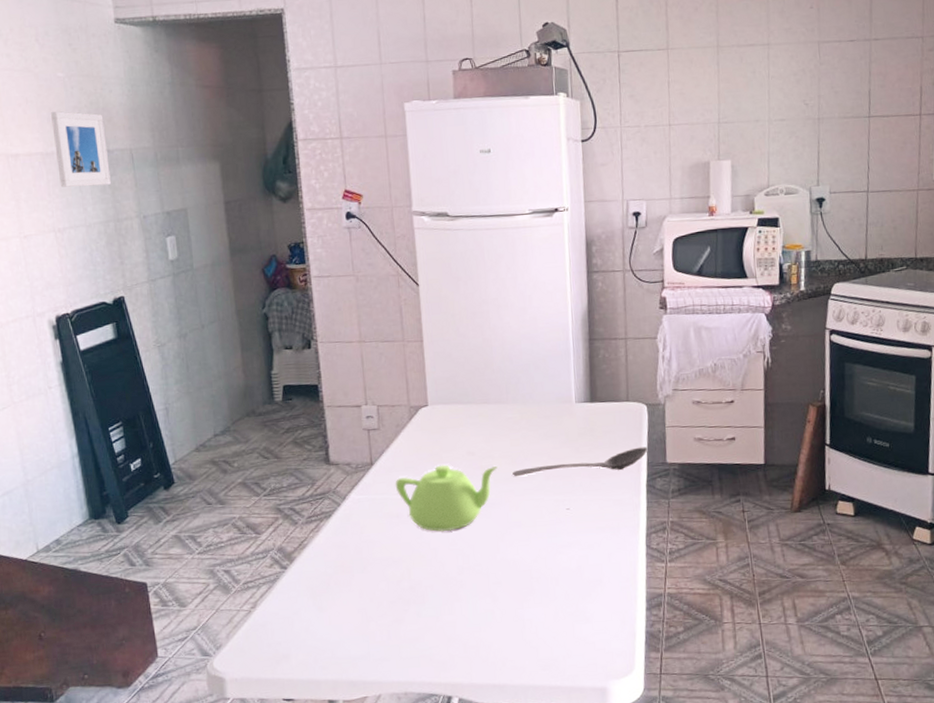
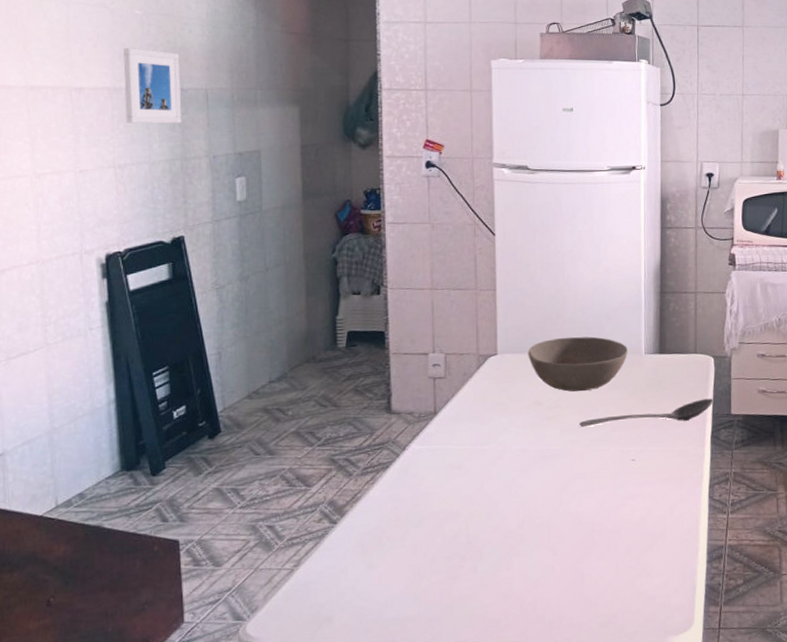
teapot: present [395,464,497,532] -> none [458,414,564,484]
bowl: none [458,386,558,442] -> present [528,336,628,392]

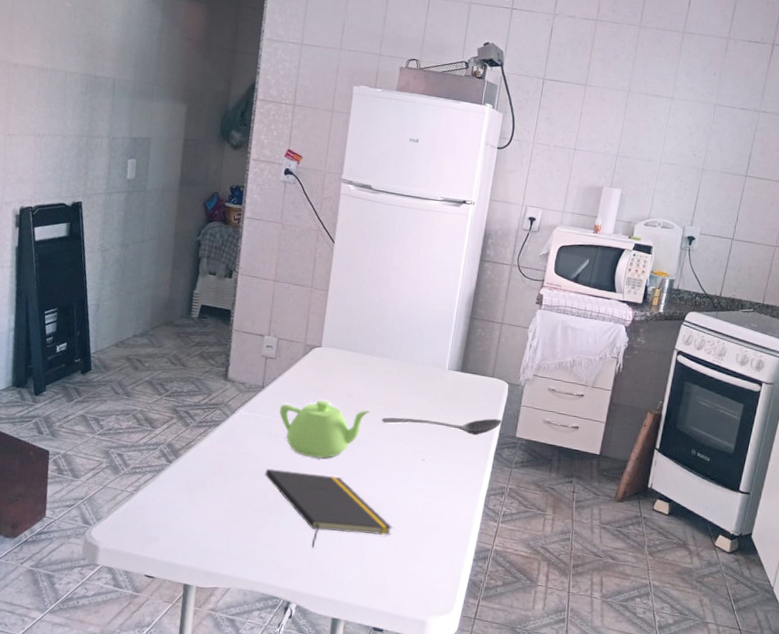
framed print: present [123,47,182,124] -> none [48,34,97,105]
notepad: none [452,499,611,588] -> present [265,468,393,548]
teapot: none [458,414,564,484] -> present [279,400,370,459]
bowl: present [528,336,628,392] -> none [347,342,434,393]

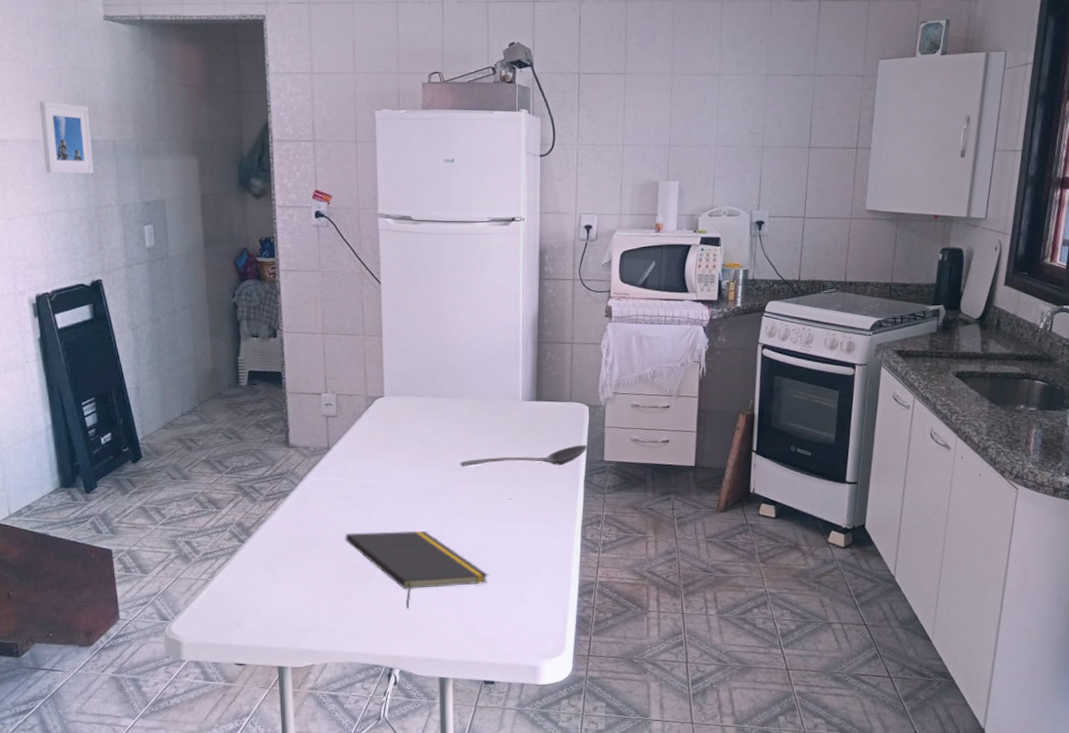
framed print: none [48,34,97,105] -> present [39,100,94,174]
teapot: present [279,400,370,459] -> none [349,452,446,515]

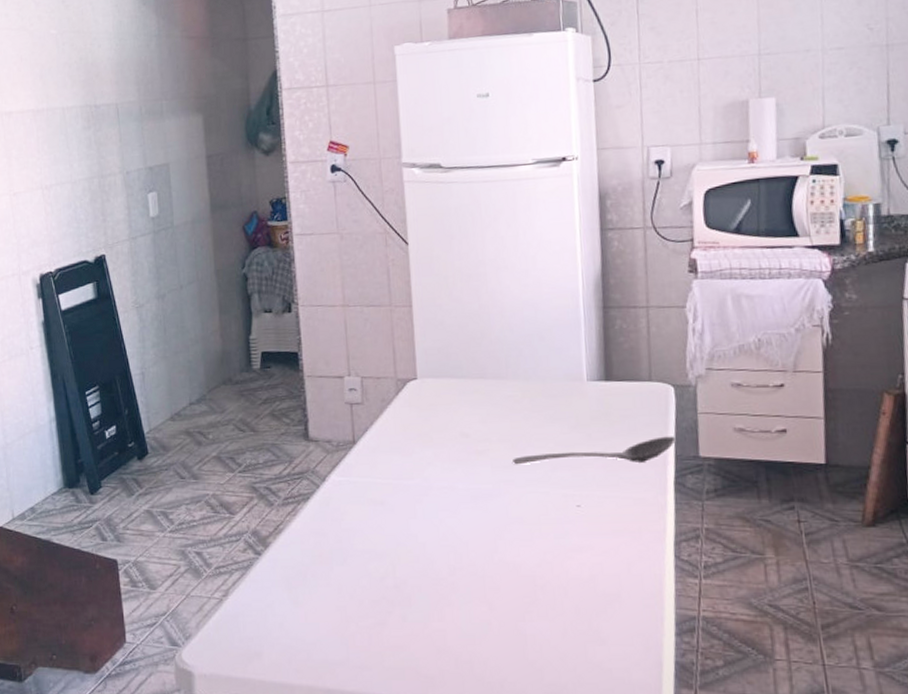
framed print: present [39,100,94,174] -> none [43,68,97,144]
notepad: present [345,530,489,608] -> none [376,544,556,643]

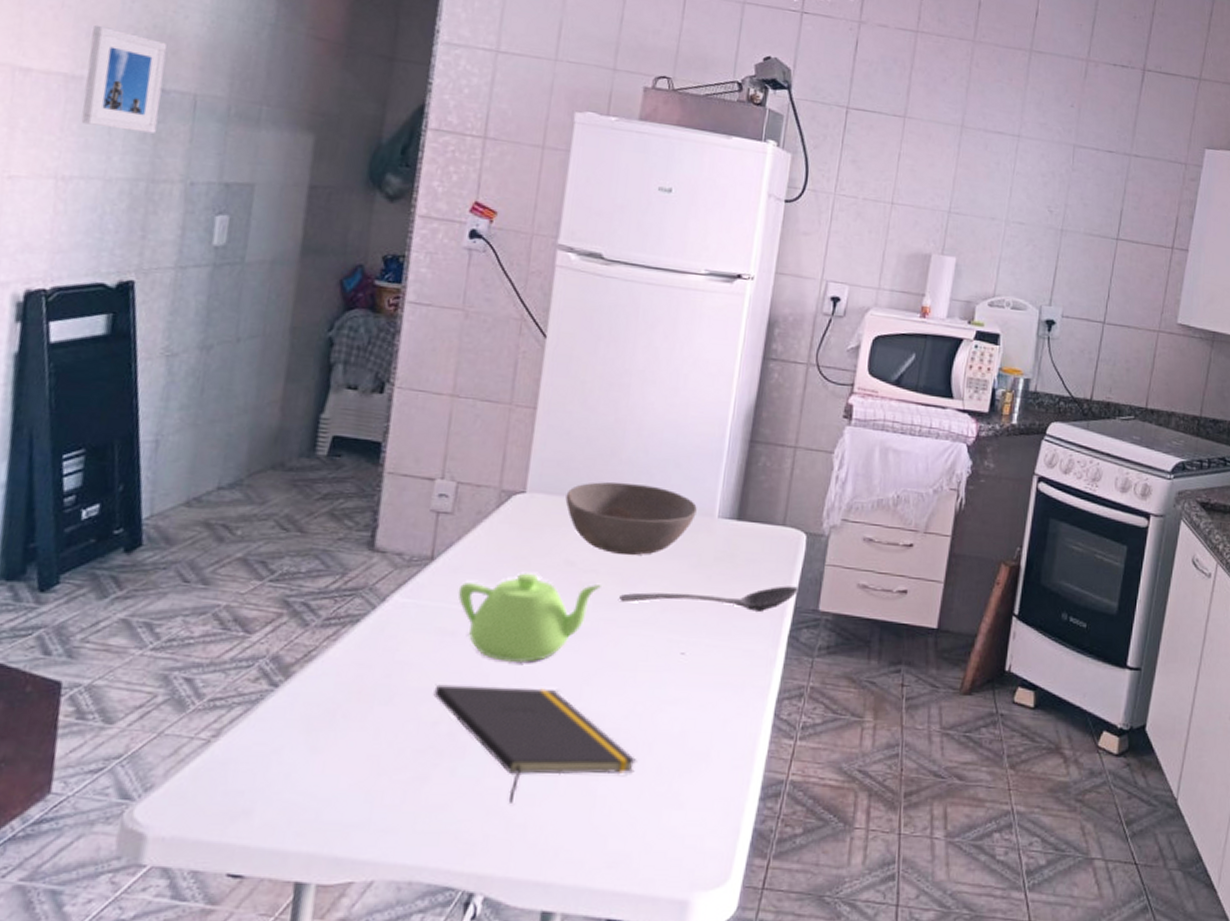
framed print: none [43,68,97,144] -> present [81,24,168,133]
notepad: none [376,544,556,643] -> present [433,684,637,803]
teapot: none [379,447,495,525] -> present [458,573,601,664]
bowl: none [450,359,567,424] -> present [565,481,697,556]

